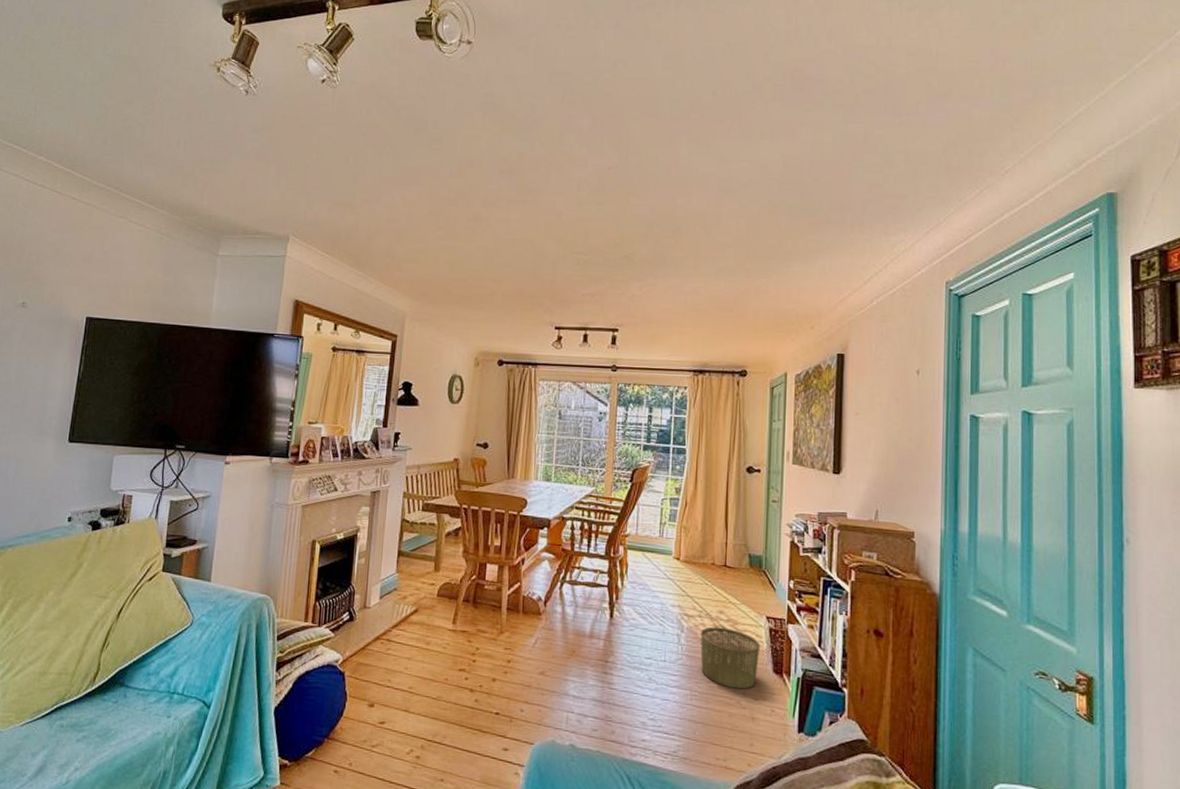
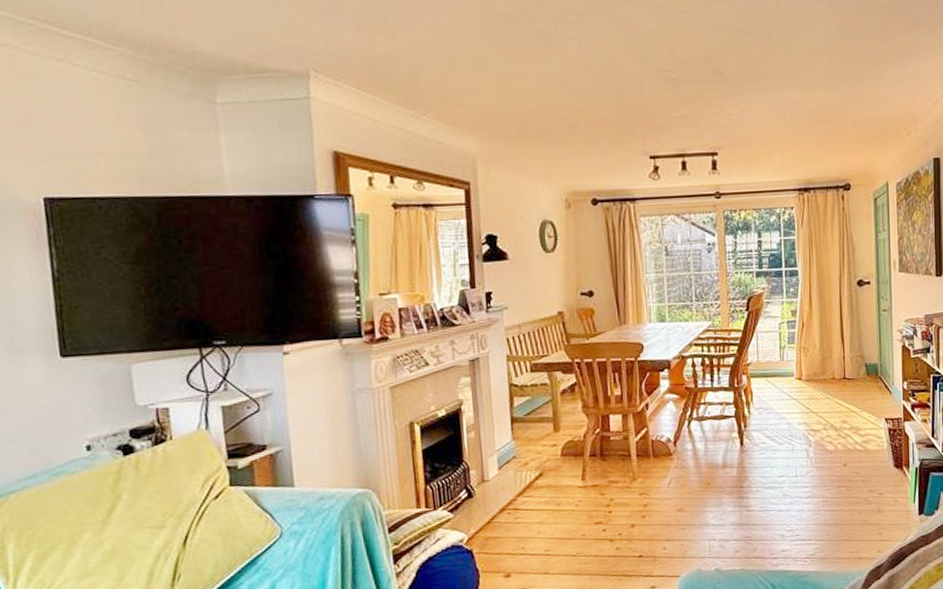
basket: present [700,624,761,690] -> none [826,433,882,489]

